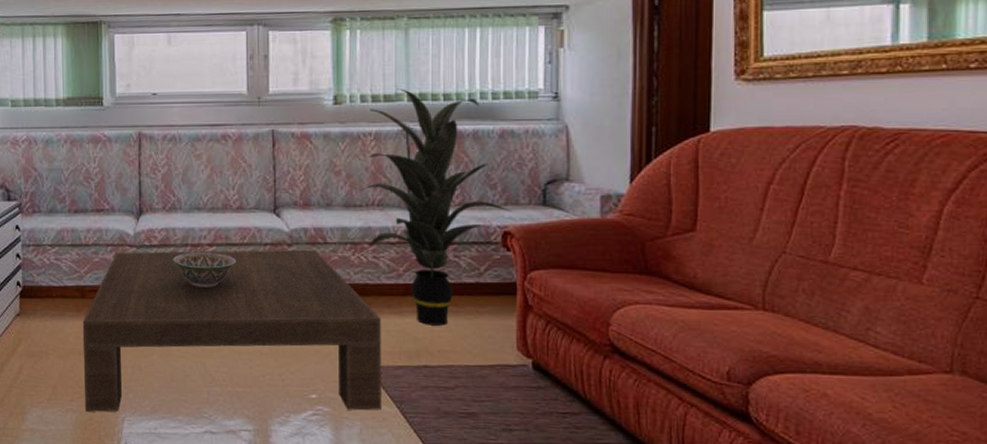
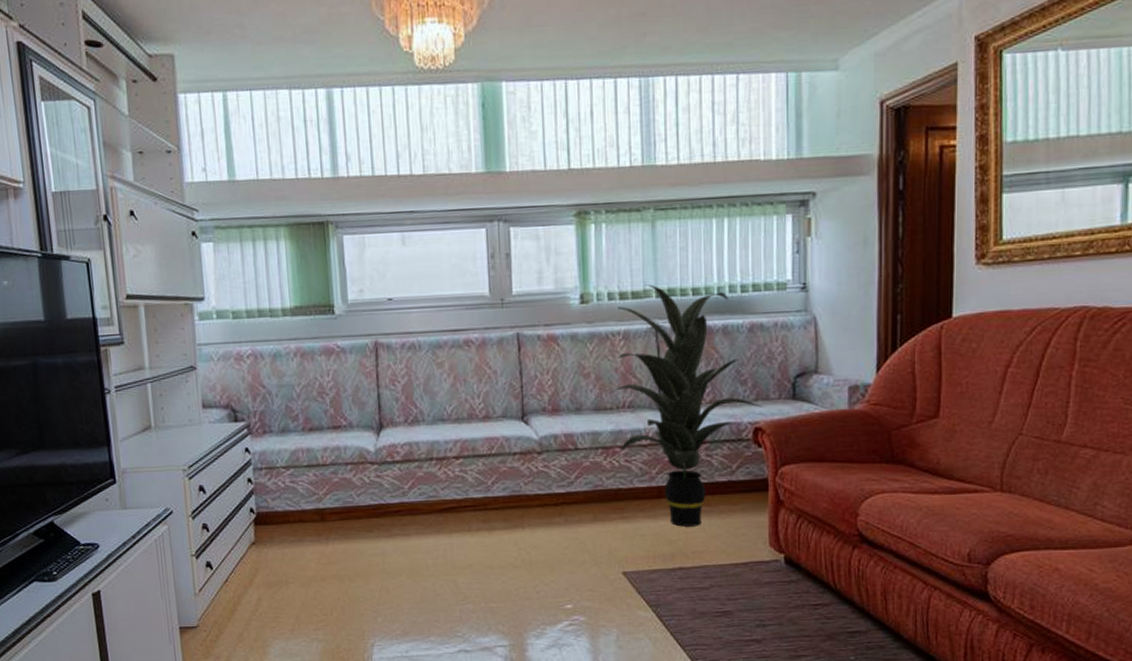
coffee table: present [82,249,381,412] -> none [323,456,637,640]
decorative bowl: present [173,253,237,287] -> none [418,466,486,502]

